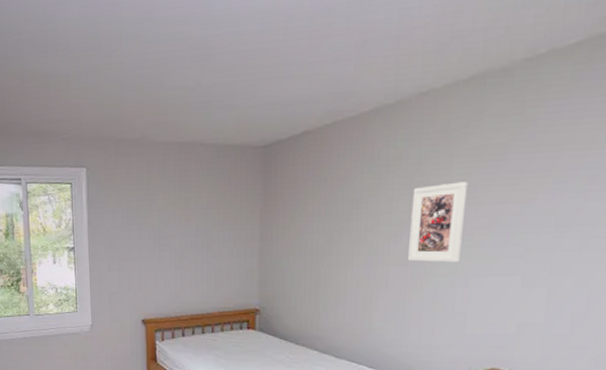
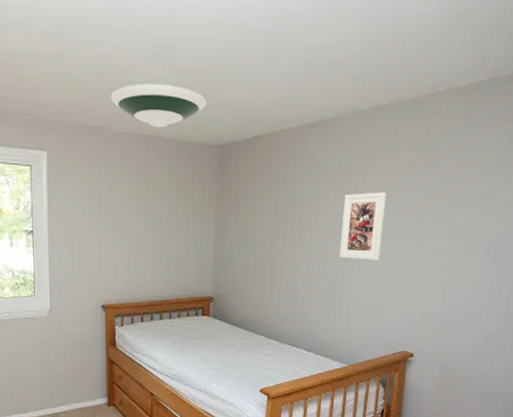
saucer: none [147,86,250,134] -> present [110,83,208,128]

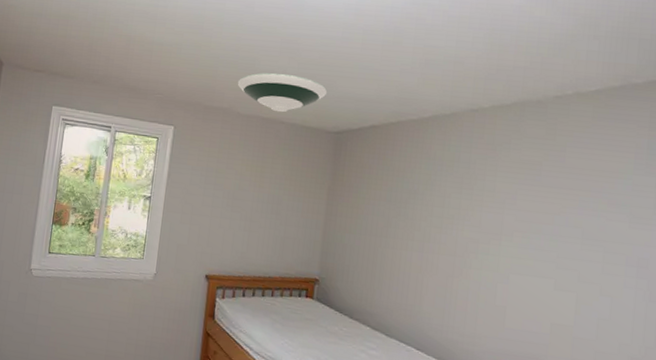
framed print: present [339,192,387,261] -> none [455,187,509,260]

